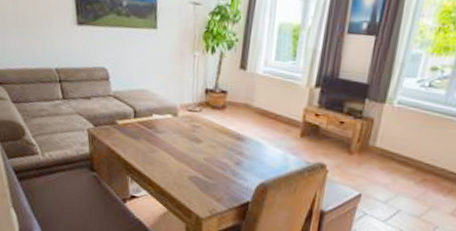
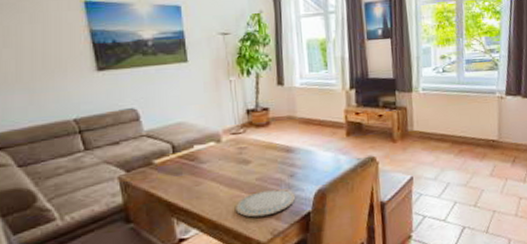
plate: none [182,171,239,195] -> present [236,189,296,218]

